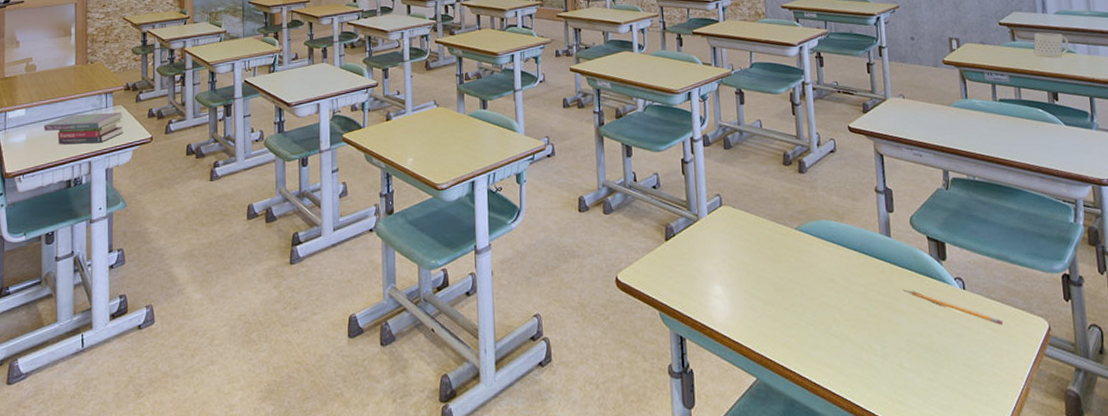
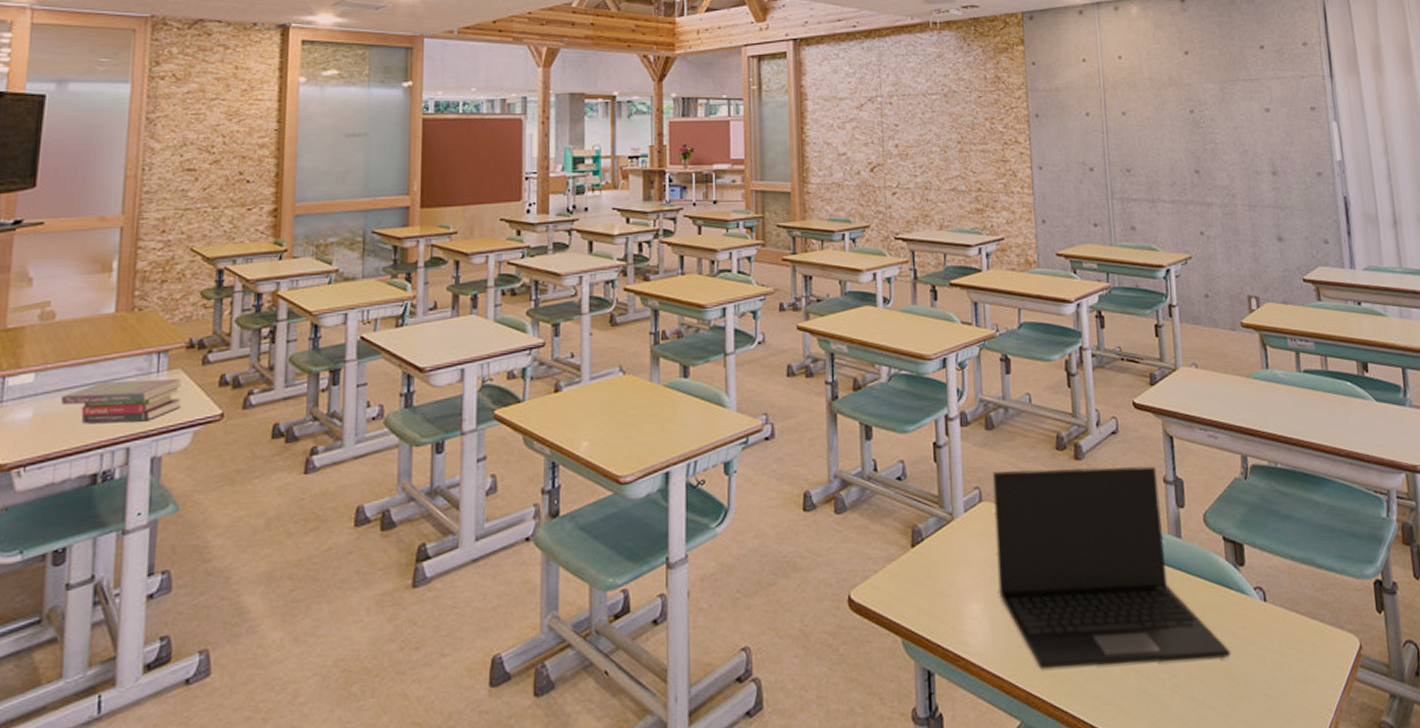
laptop: none [730,178,934,338] -> present [992,466,1231,670]
pencil: present [903,289,1004,325] -> none [1196,603,1310,644]
mug: present [1033,32,1069,59] -> none [1341,291,1380,322]

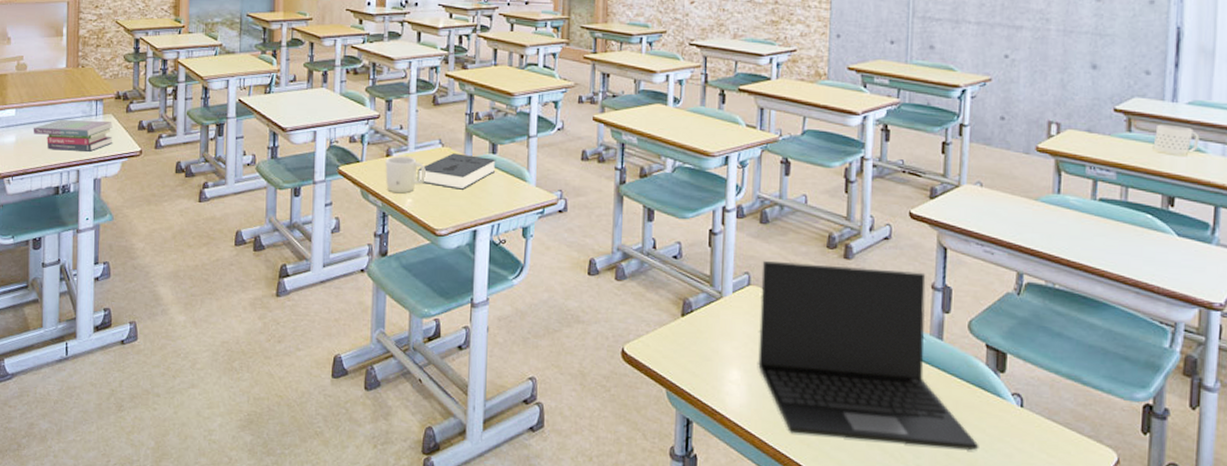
mug: none [554,390,604,437] -> present [385,156,426,194]
booklet: none [594,381,689,425] -> present [417,153,496,190]
mug: none [1341,291,1380,322] -> present [1153,124,1200,157]

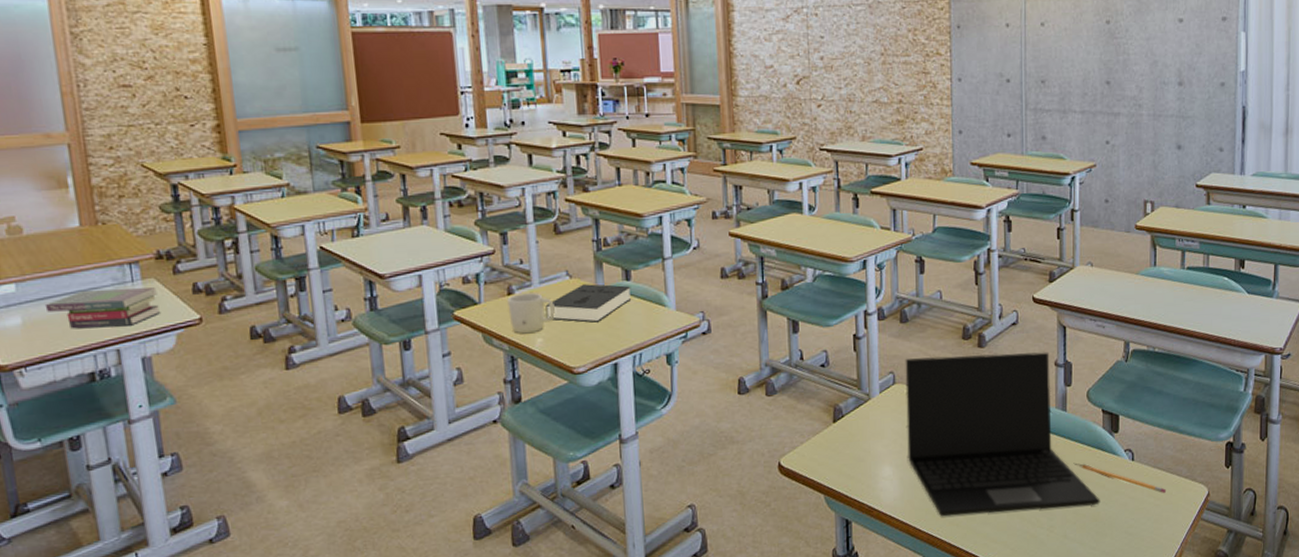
pencil: none [949,399,1064,451] -> present [1074,463,1167,493]
mug: present [1153,124,1200,157] -> none [1227,195,1262,224]

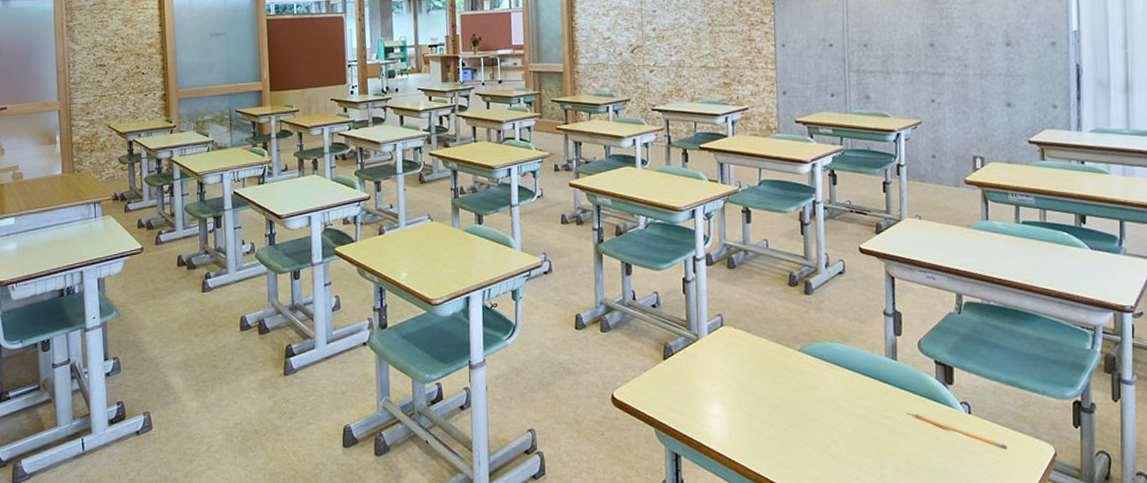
books: present [44,287,160,329] -> none [33,223,113,254]
mug: present [507,293,555,334] -> none [379,233,418,269]
booklet: present [545,284,632,323] -> none [410,226,483,260]
laptop: present [905,352,1100,517] -> none [732,300,936,458]

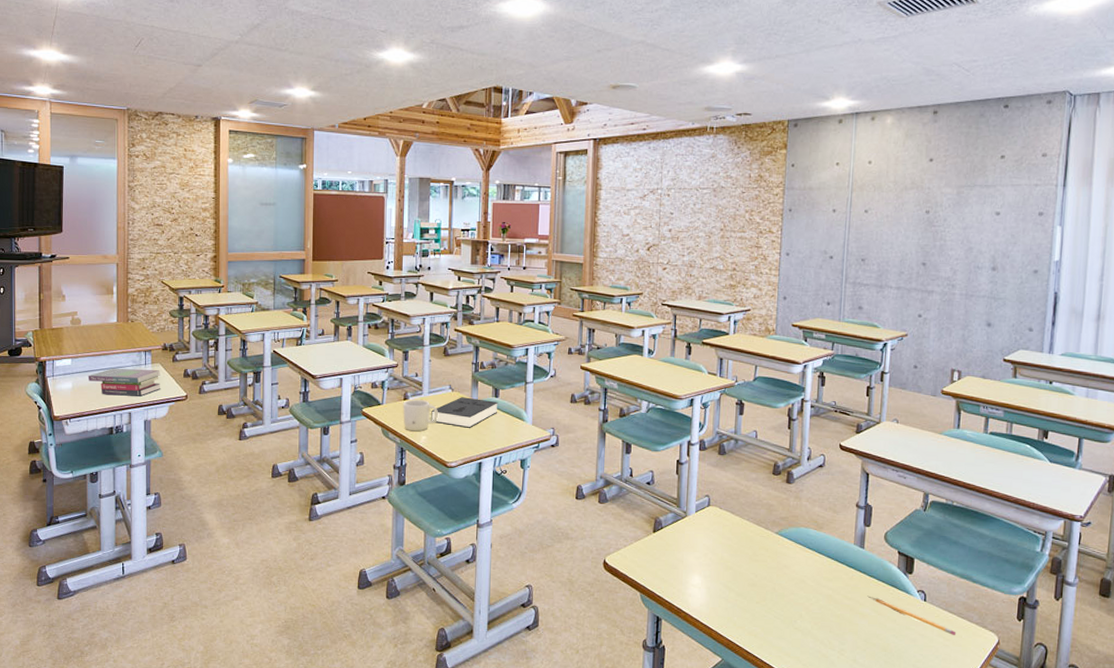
books: none [33,223,113,254] -> present [88,368,160,397]
mug: none [379,233,418,269] -> present [403,400,438,432]
booklet: none [410,226,483,260] -> present [431,397,498,428]

